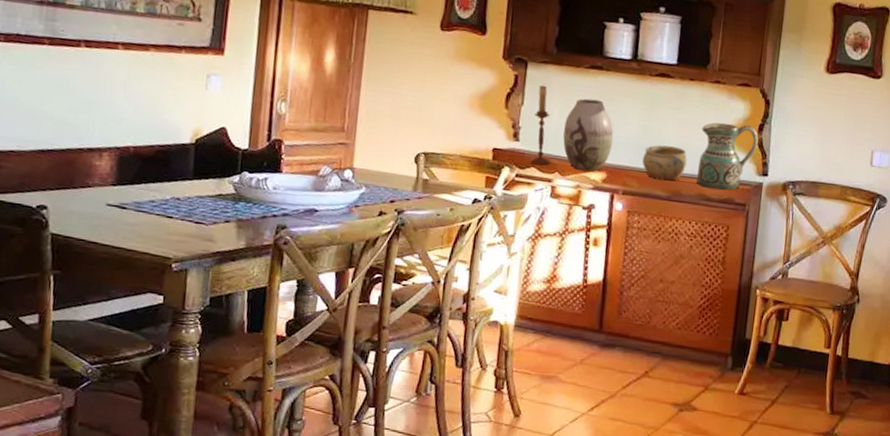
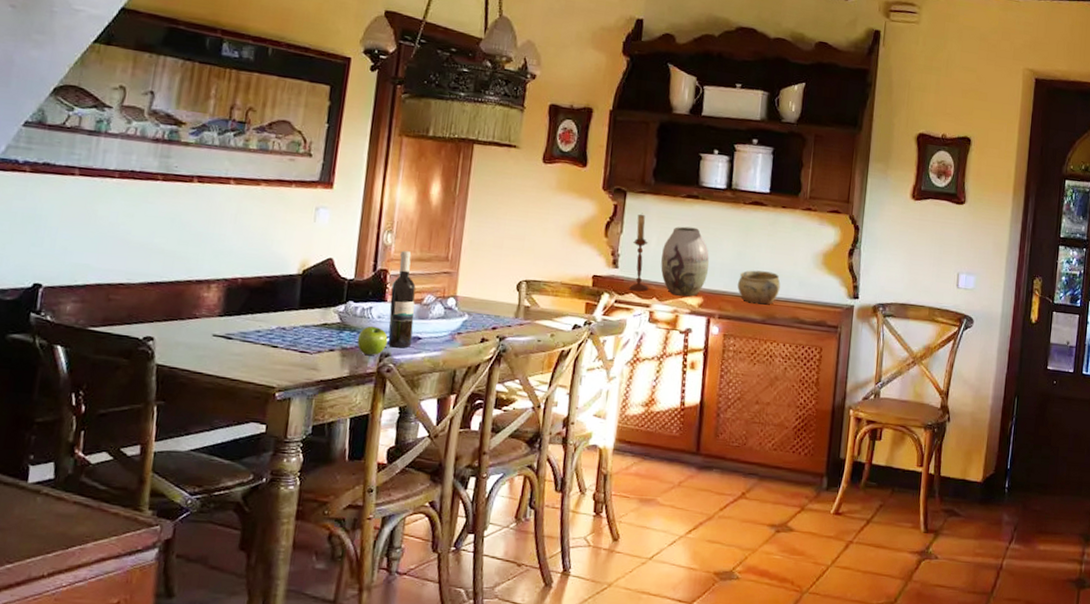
fruit: none [252,197,284,228] -> present [357,326,388,356]
wine bottle: none [284,120,312,221] -> present [387,250,416,348]
ceramic pitcher: present [697,122,759,191] -> none [790,247,849,314]

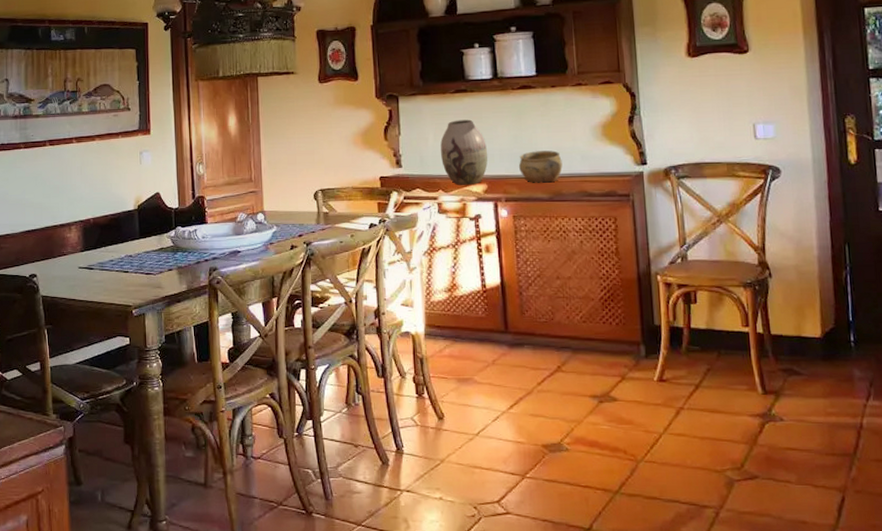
fruit: present [357,326,388,356] -> none [189,245,213,271]
wine bottle: present [387,250,416,348] -> none [210,178,234,262]
candlestick: present [628,214,649,292] -> none [412,114,434,186]

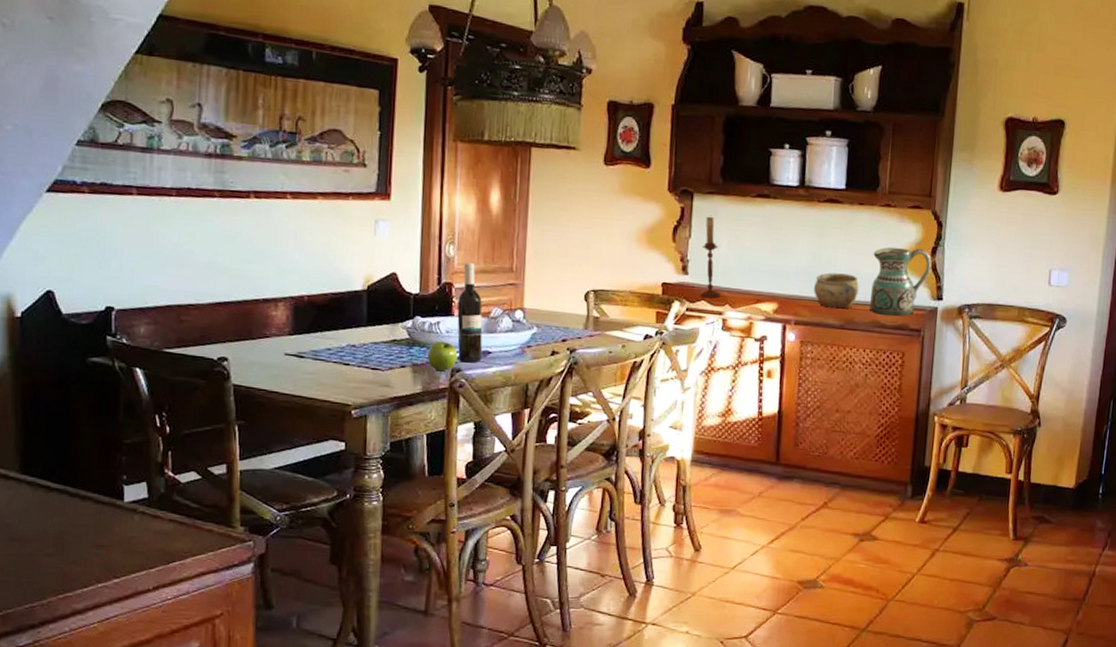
fruit: none [189,245,213,271] -> present [427,341,458,372]
wine bottle: none [210,178,234,262] -> present [457,262,483,363]
candlestick: none [412,114,434,186] -> present [699,216,722,299]
vase: present [440,119,488,186] -> none [732,228,784,304]
ceramic pitcher: none [571,120,631,185] -> present [870,247,932,317]

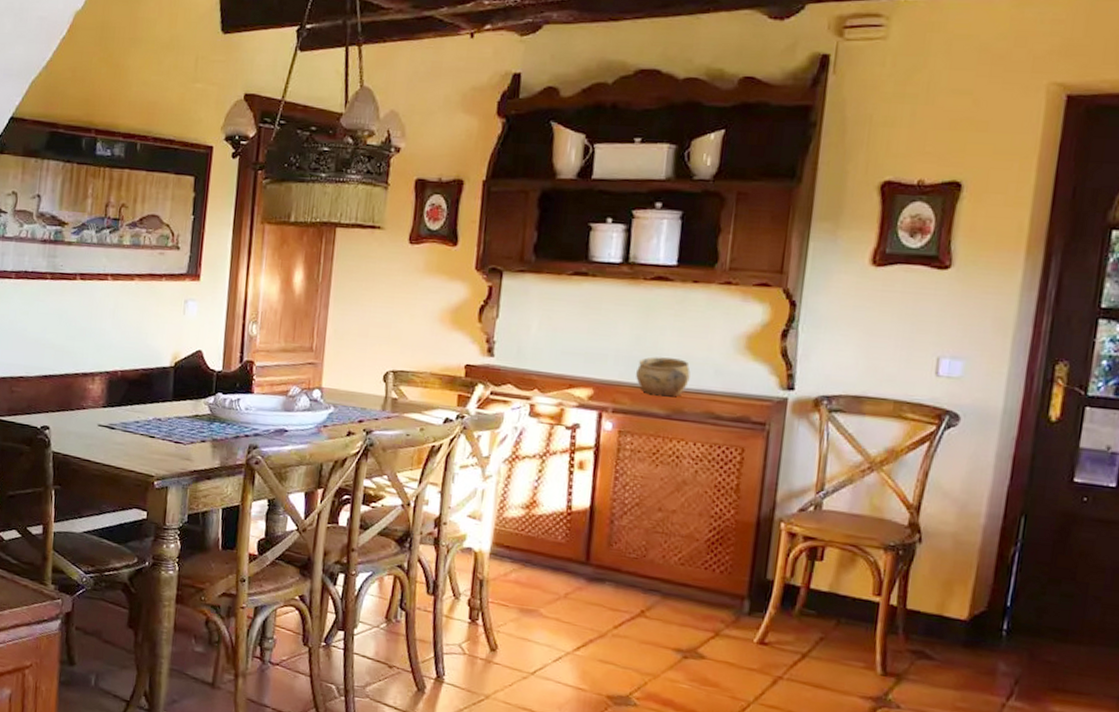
fruit: present [427,341,458,372] -> none [226,417,256,448]
wine bottle: present [457,262,483,363] -> none [255,341,282,441]
candlestick: present [699,216,722,299] -> none [505,295,530,383]
ceramic pitcher: present [870,247,932,317] -> none [703,329,782,408]

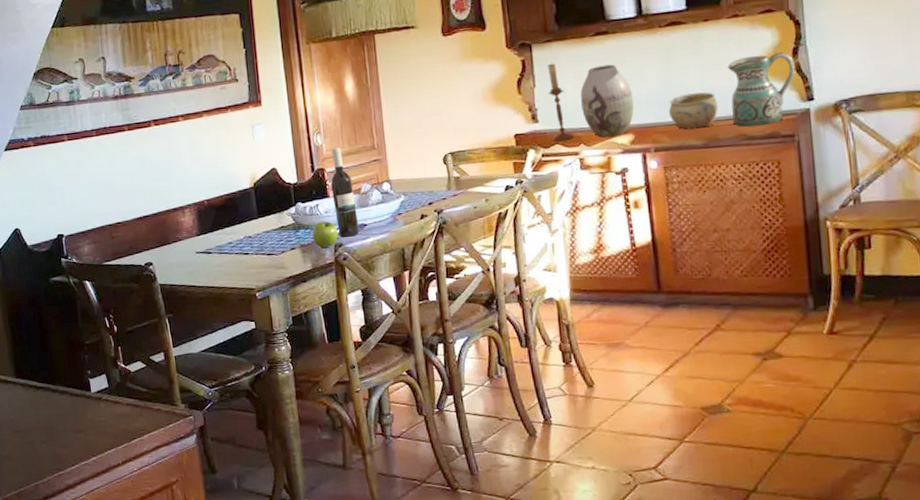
fruit: none [226,417,256,448] -> present [311,221,338,249]
wine bottle: none [255,341,282,441] -> present [331,147,360,238]
candlestick: none [505,295,530,383] -> present [547,63,575,142]
vase: none [543,308,601,389] -> present [580,64,634,139]
ceramic pitcher: none [703,329,782,408] -> present [727,52,796,128]

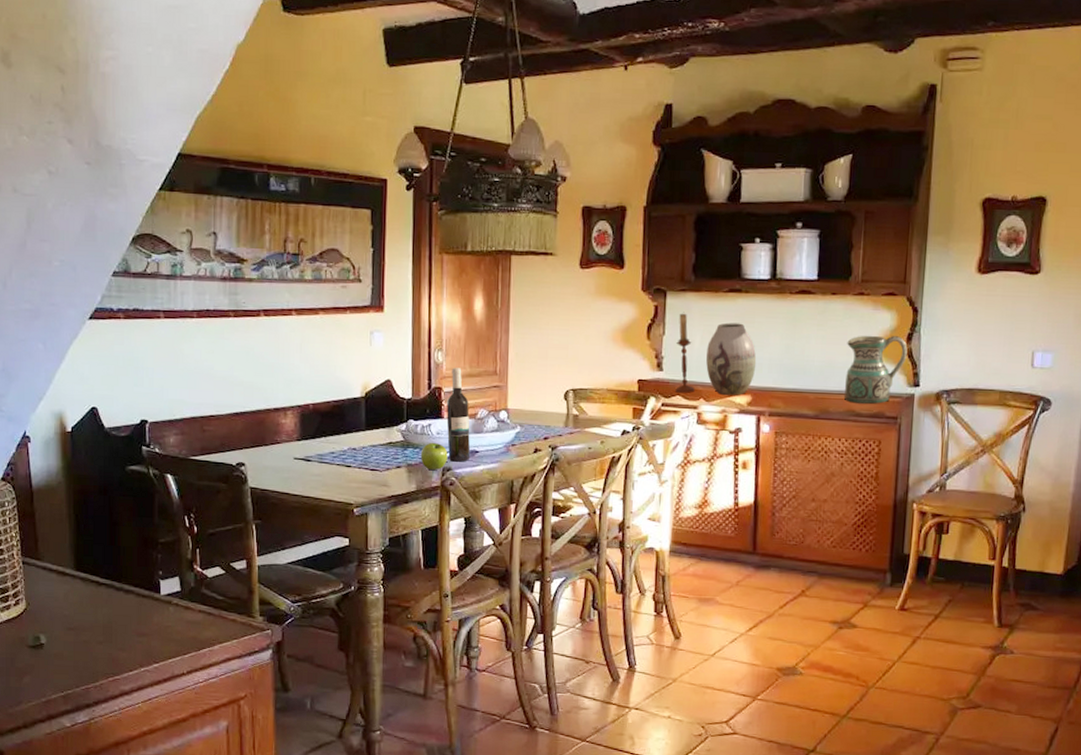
ceramic bowl: present [669,92,718,131] -> none [787,363,833,400]

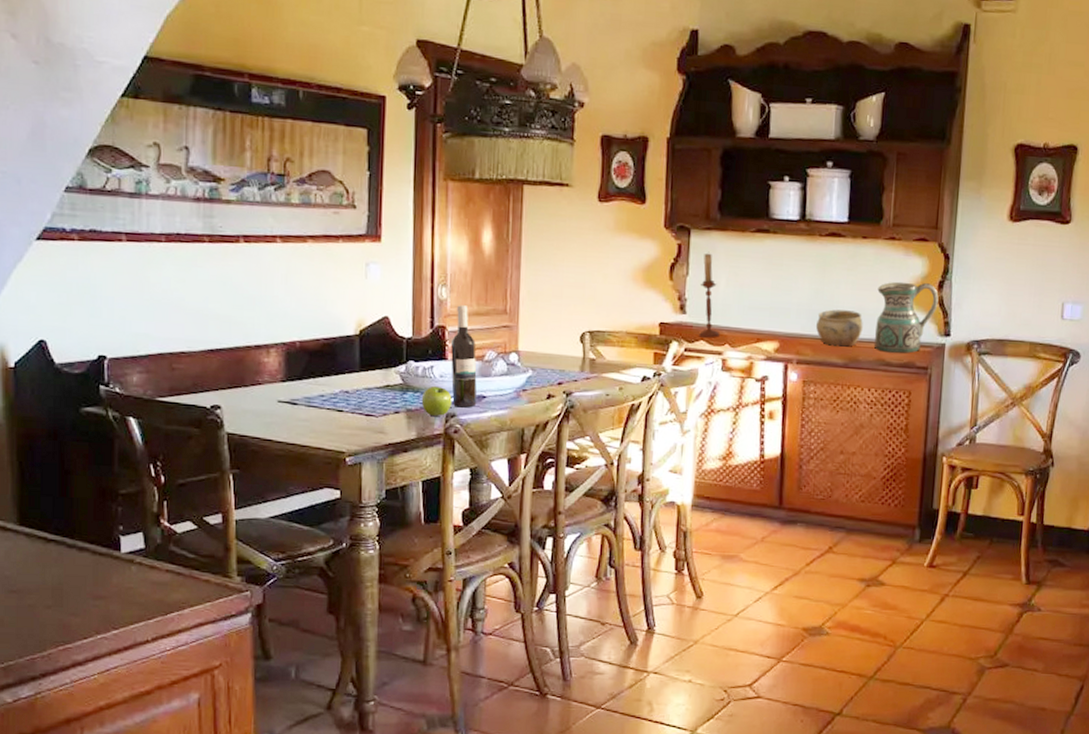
vase: present [706,322,757,396] -> none [732,264,785,343]
ceramic bowl: none [787,363,833,400] -> present [816,309,863,348]

